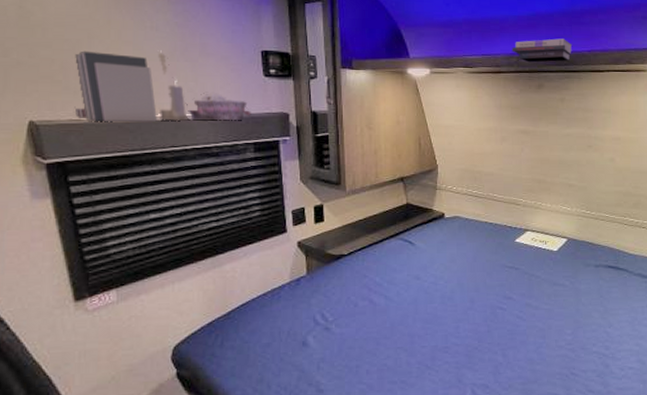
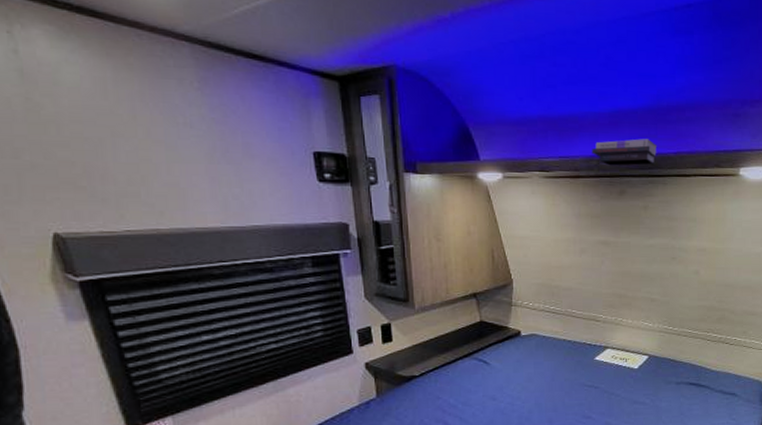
books: present [74,50,157,123] -> none [99,151,200,235]
candle: present [157,50,189,121] -> none [194,151,236,232]
decorative basket: present [185,92,251,121] -> none [231,199,307,232]

